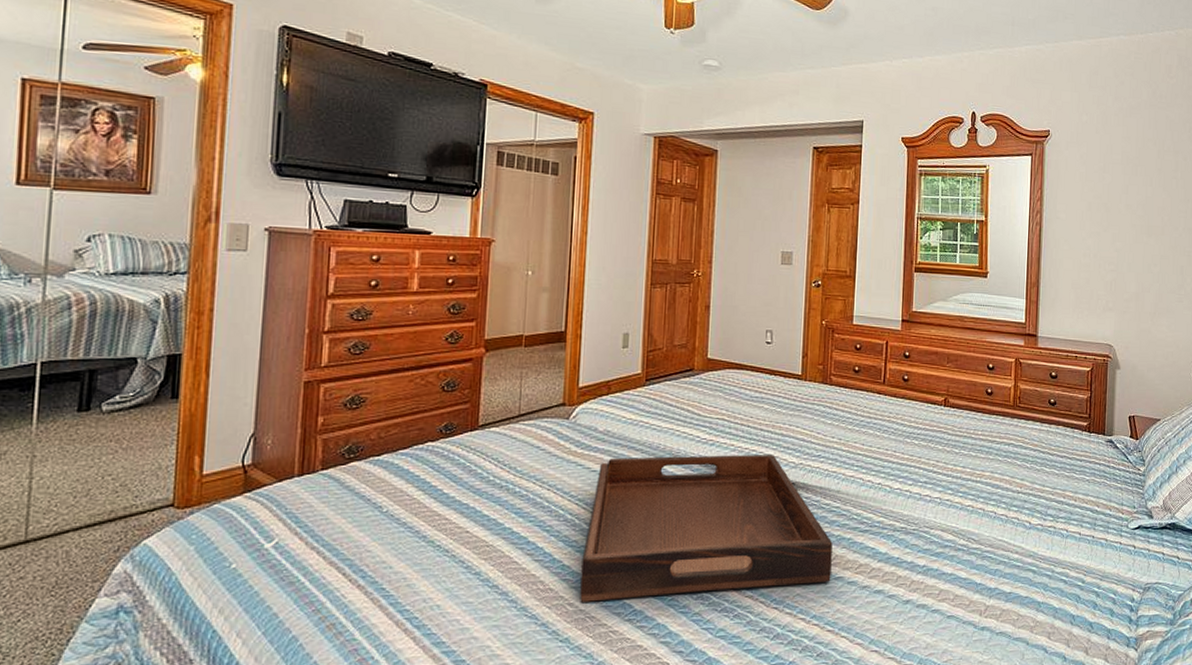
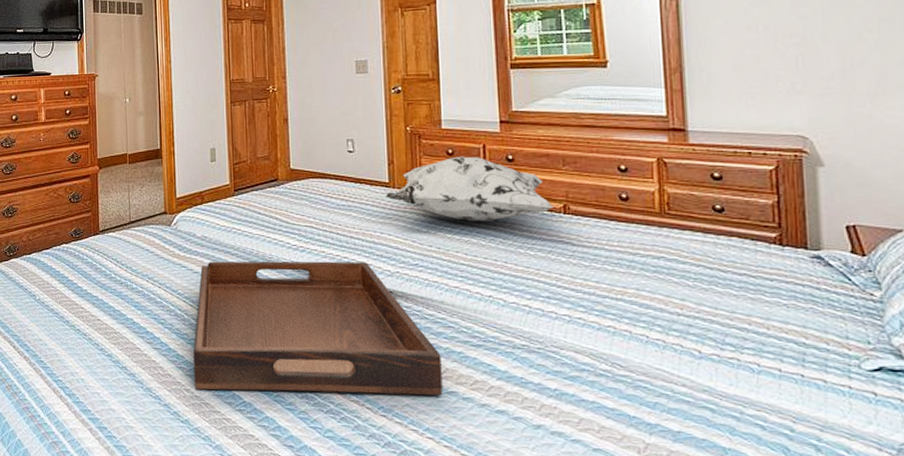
decorative pillow: none [797,351,937,414] -> present [386,156,554,222]

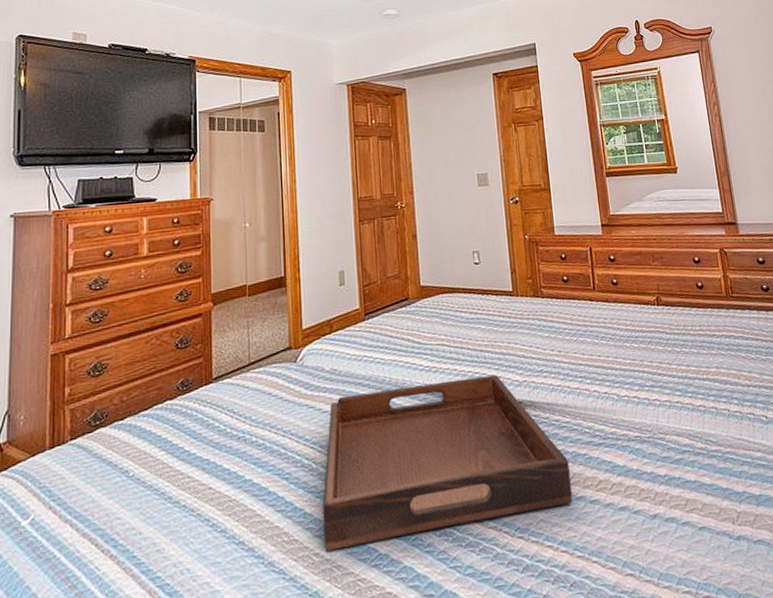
decorative pillow: present [386,156,554,222] -> none [510,259,649,322]

